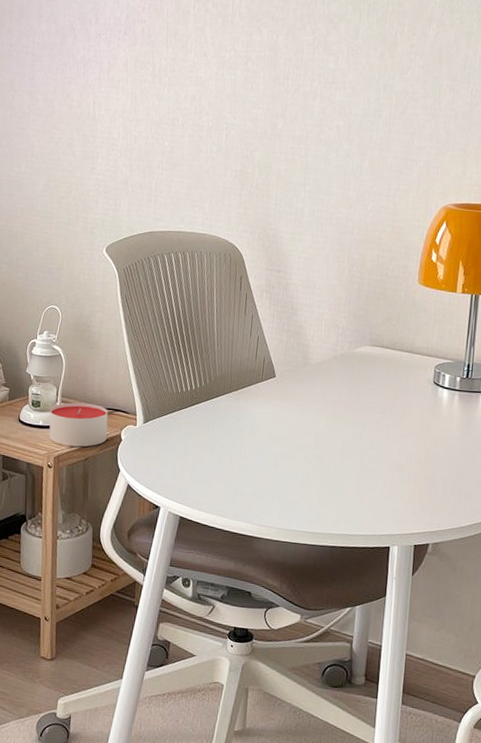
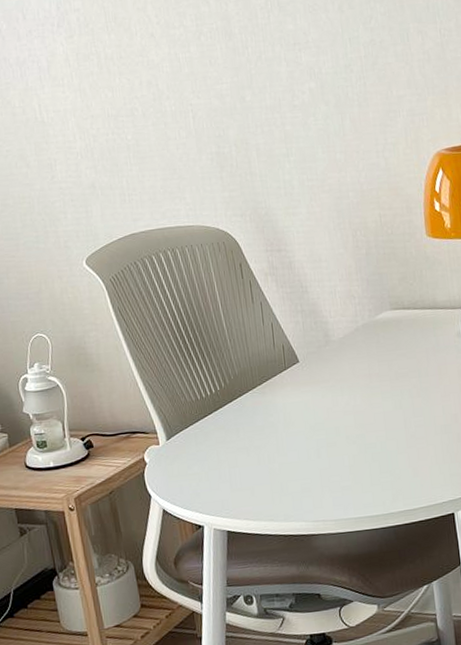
candle: present [49,402,108,447] -> none [59,431,130,484]

